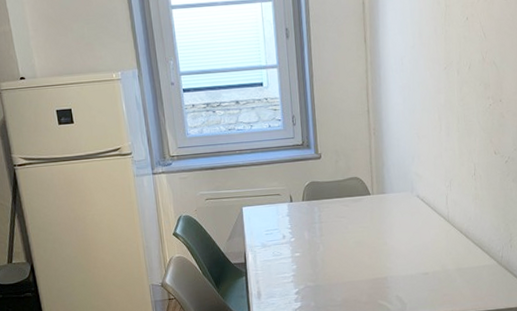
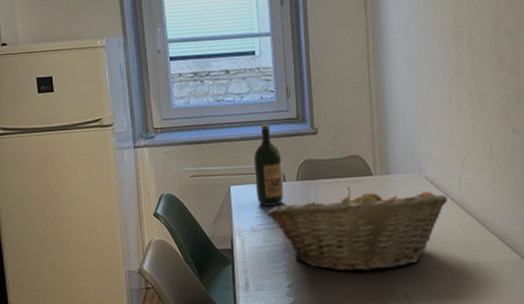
wine bottle: none [263,150,291,225] -> present [253,124,284,206]
fruit basket: none [276,206,436,280] -> present [267,188,448,272]

